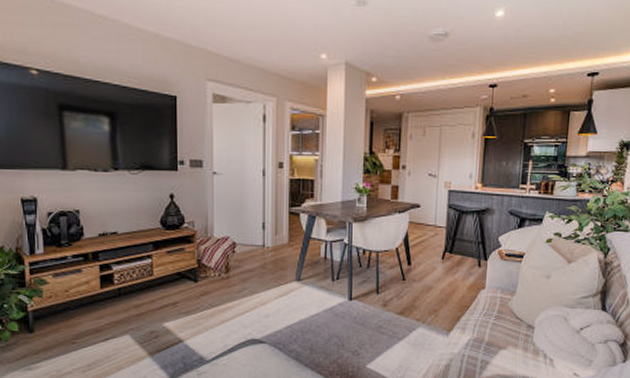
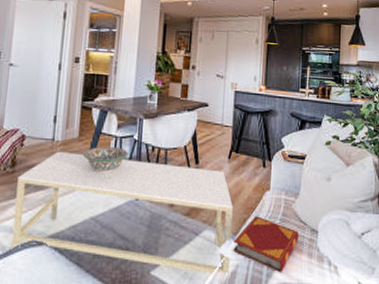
coffee table: none [233,256,447,368] -> present [11,151,233,275]
decorative bowl: none [293,250,339,278] -> present [82,146,128,175]
hardback book: none [447,314,515,366] -> present [233,216,299,273]

